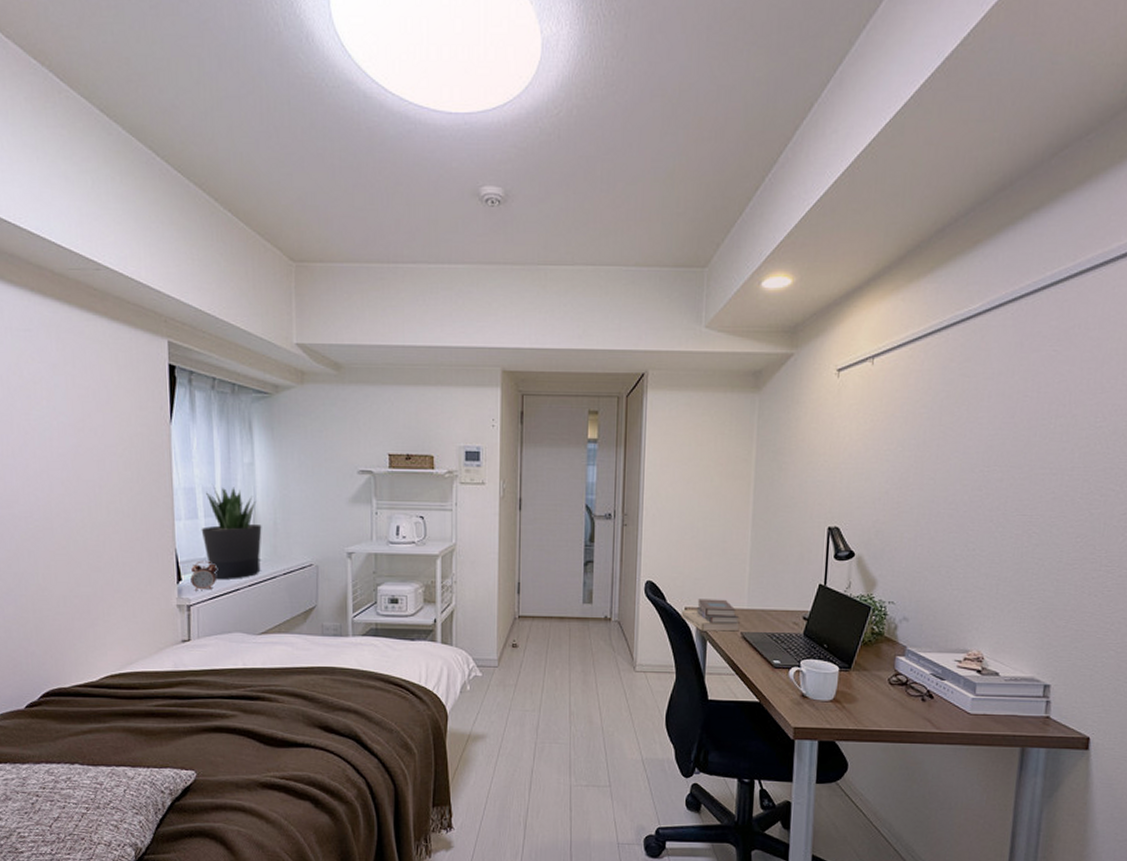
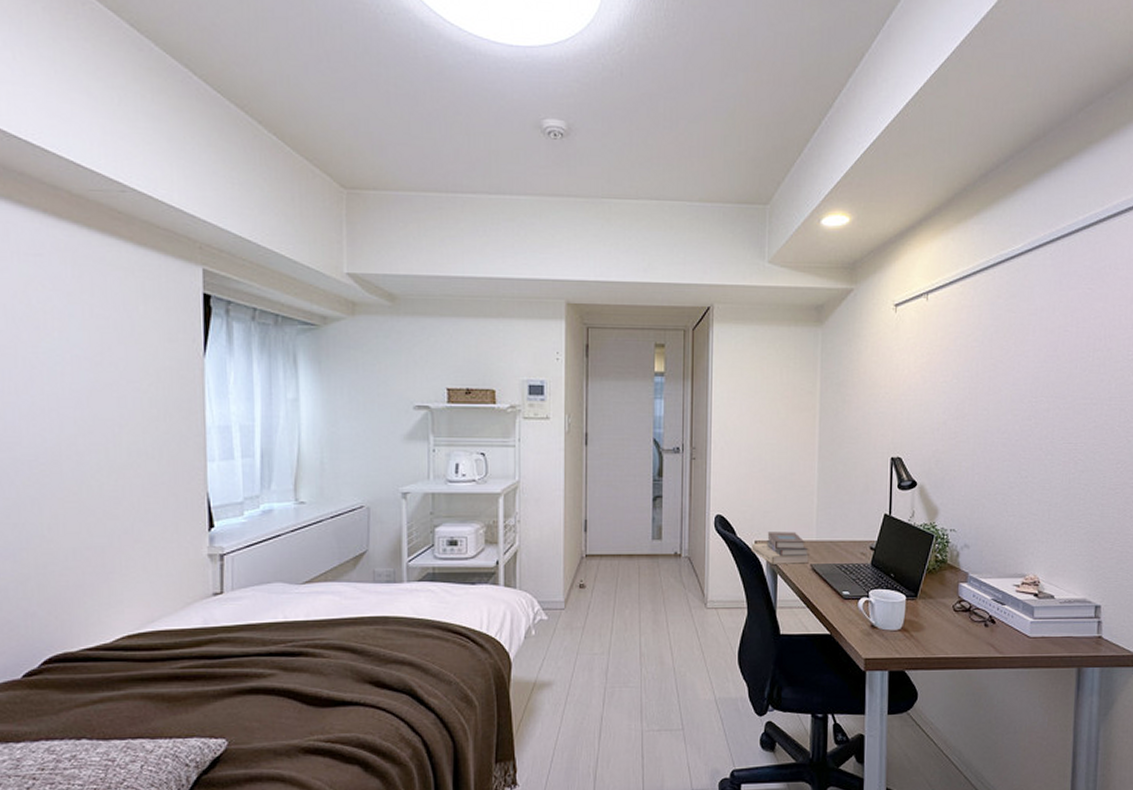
alarm clock: present [190,560,217,591] -> none [224,505,255,538]
planter: present [201,483,262,579] -> none [237,421,307,525]

